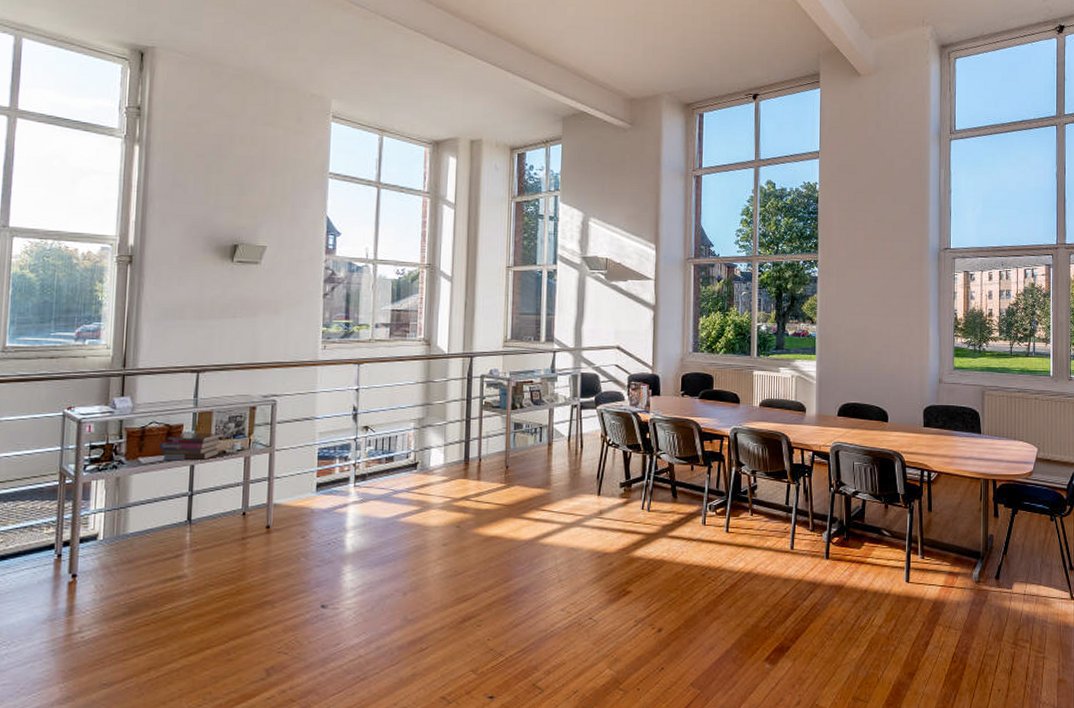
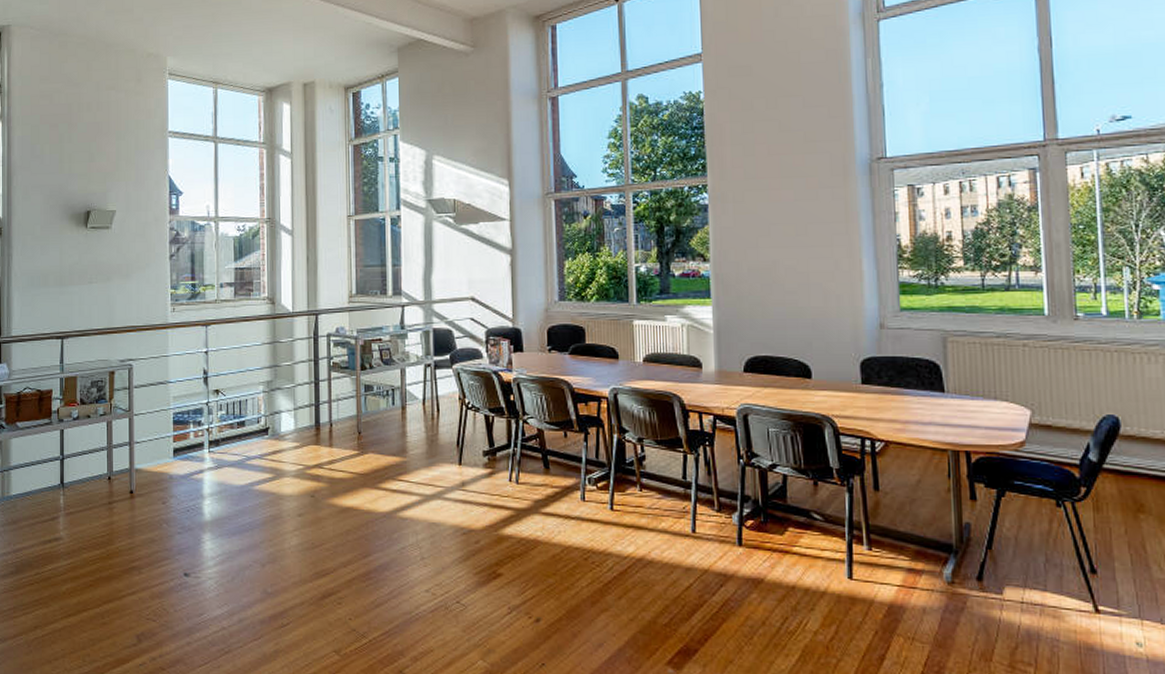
books: present [159,432,223,461] -> none [33,397,87,426]

